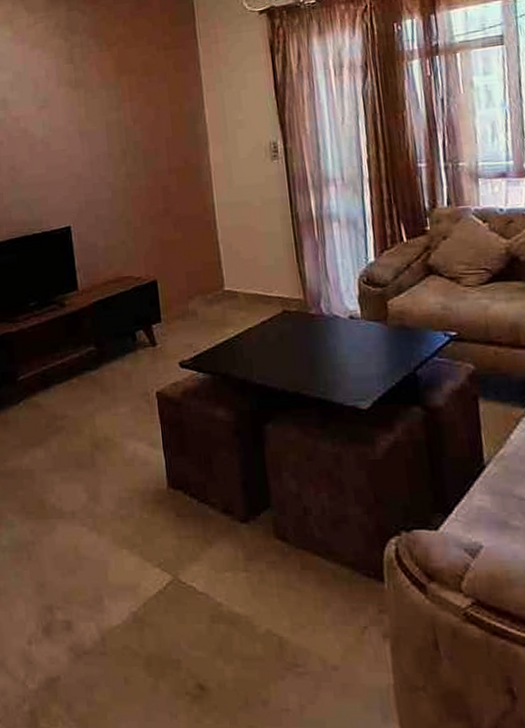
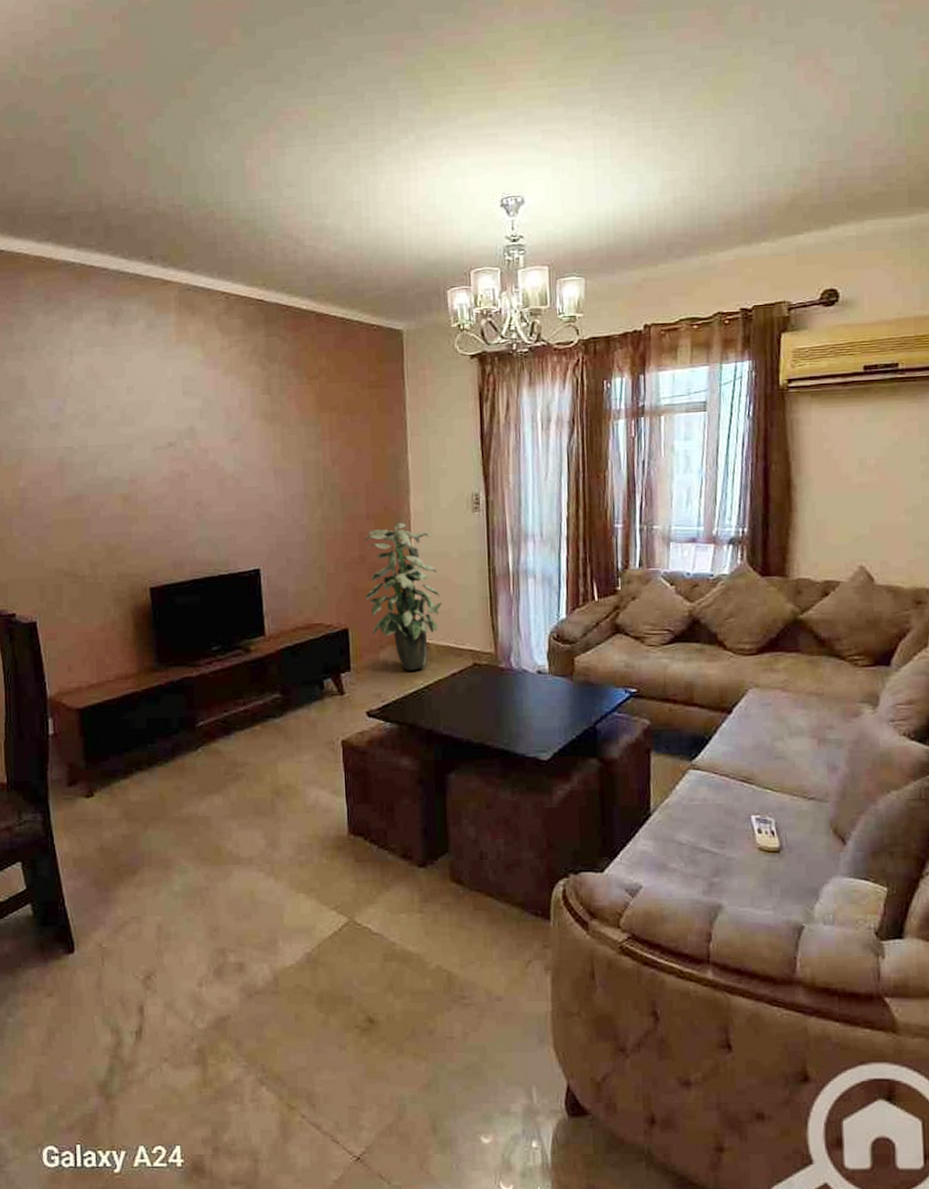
indoor plant: none [167,174,248,321] -> present [364,522,443,671]

